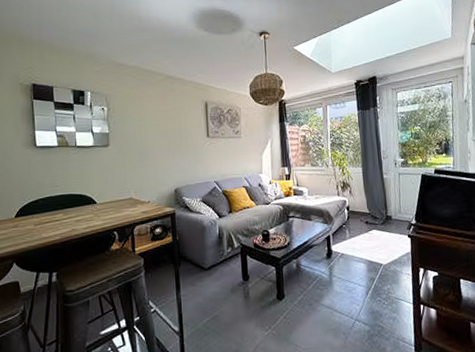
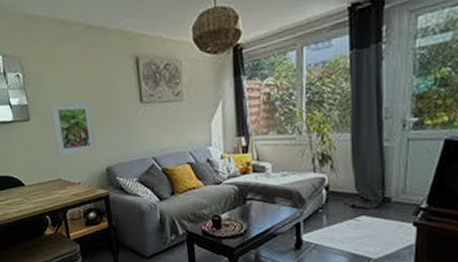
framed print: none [128,132,168,178] -> present [49,101,98,157]

